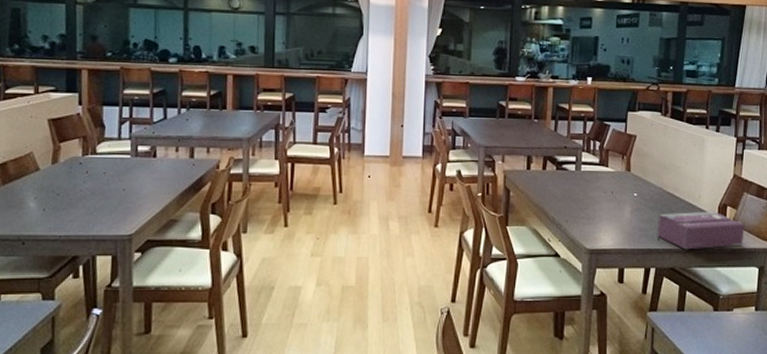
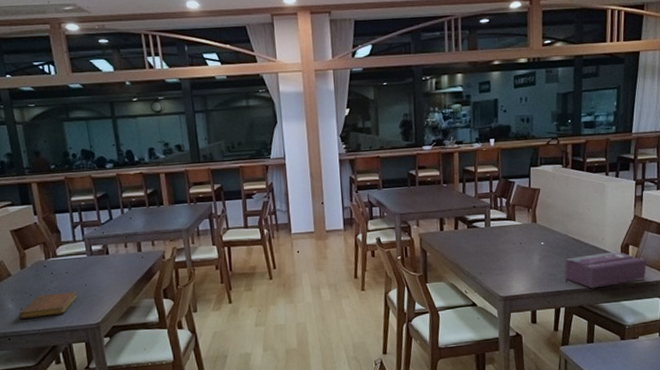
notebook: none [40,195,113,221] -> present [19,291,78,319]

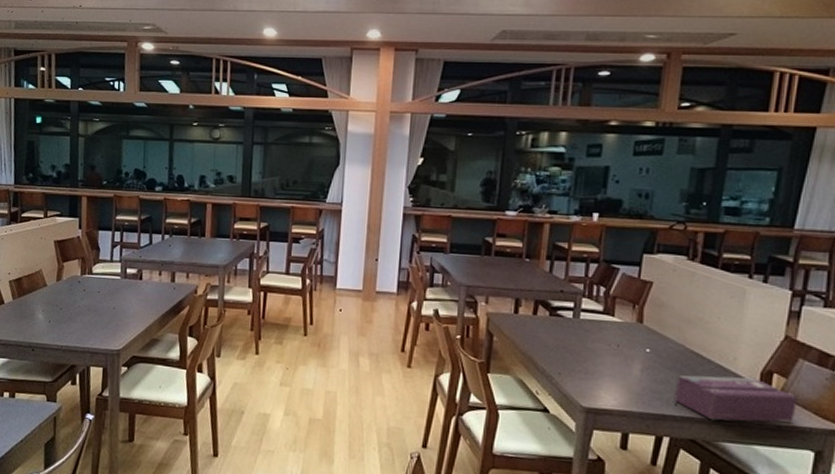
notebook: present [19,291,78,319] -> none [46,310,105,334]

